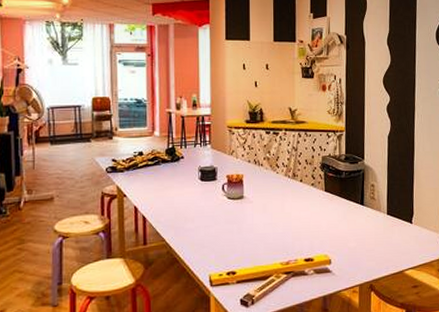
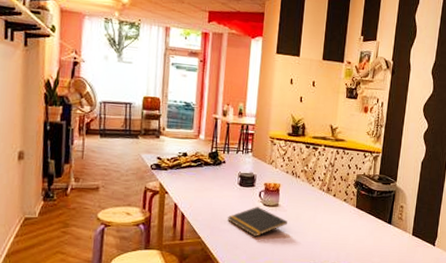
notepad: none [191,201,255,234] -> present [227,207,287,237]

